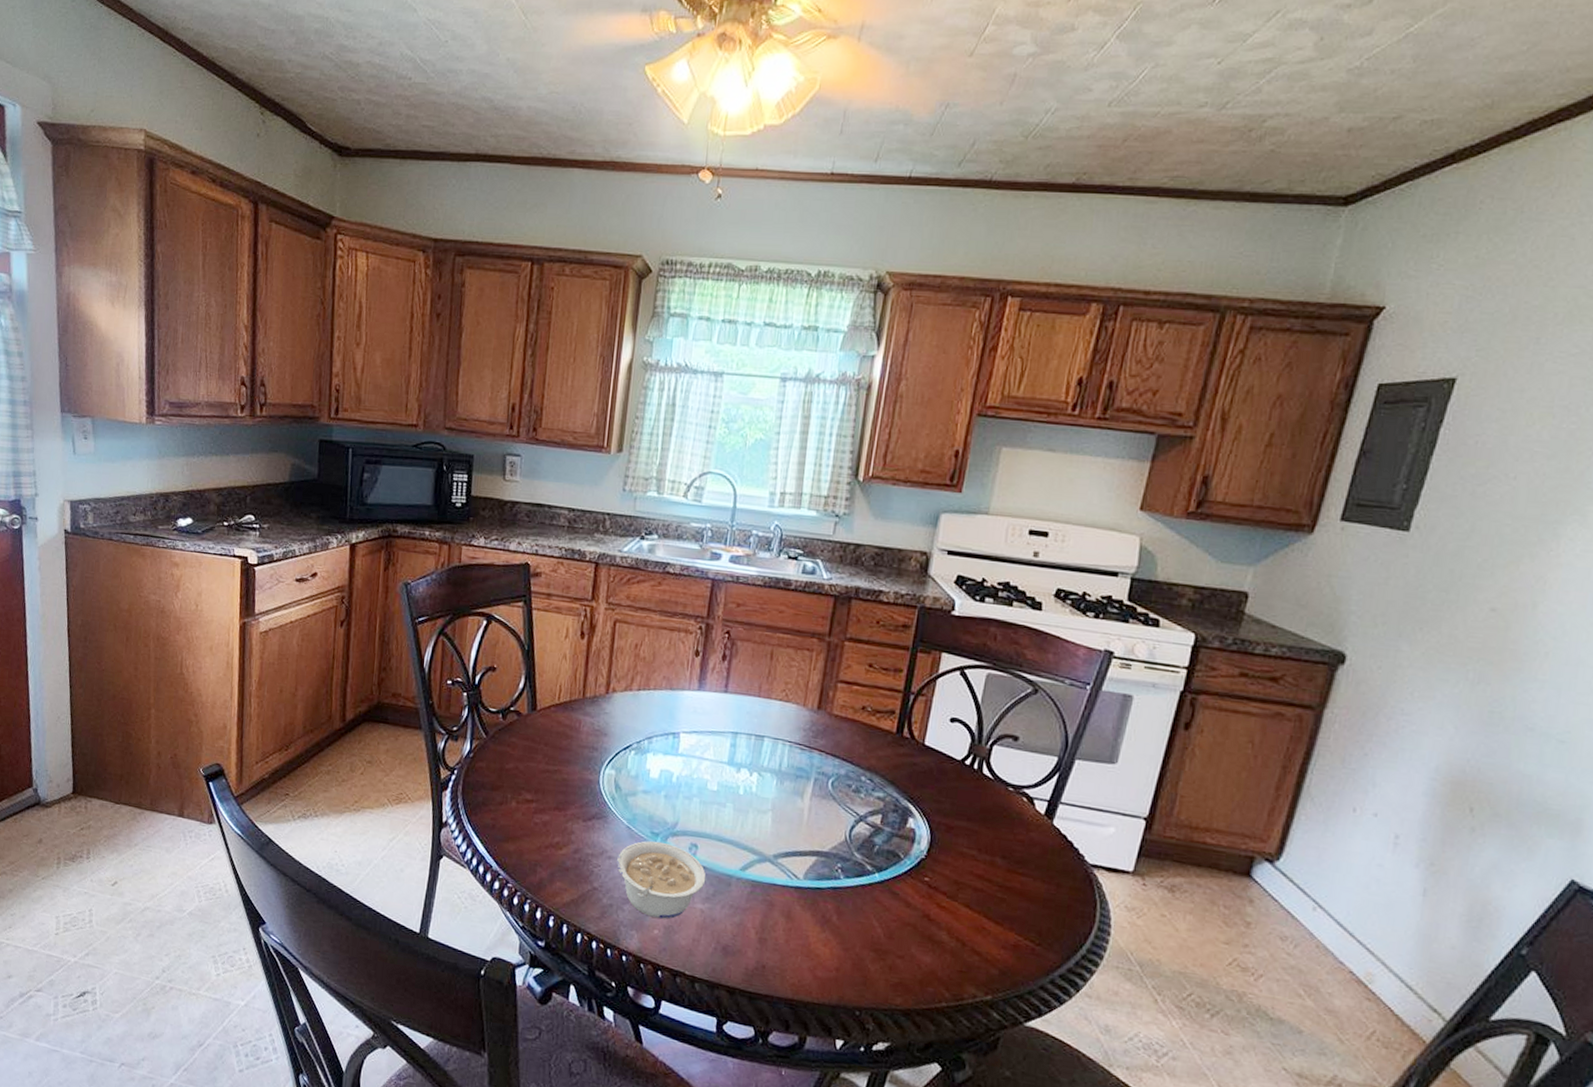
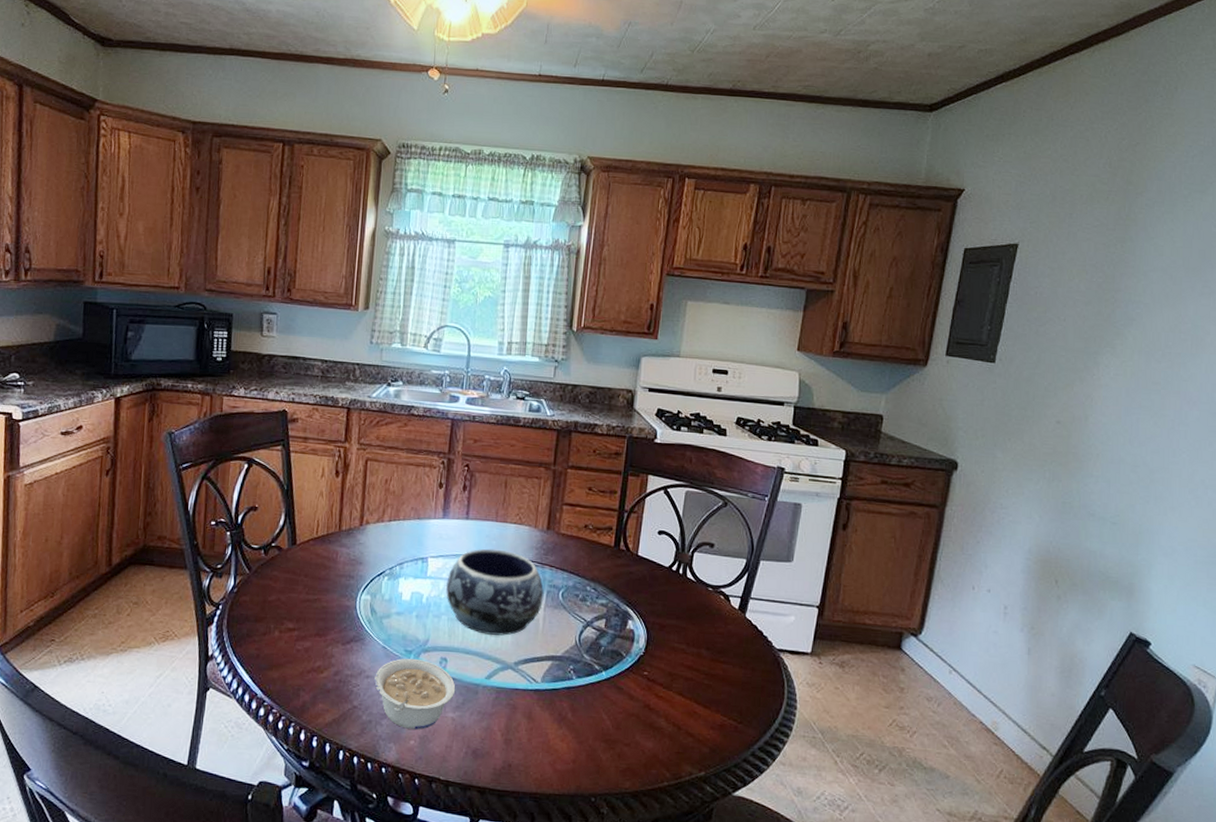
decorative bowl: none [698,726,811,825] -> present [445,548,544,636]

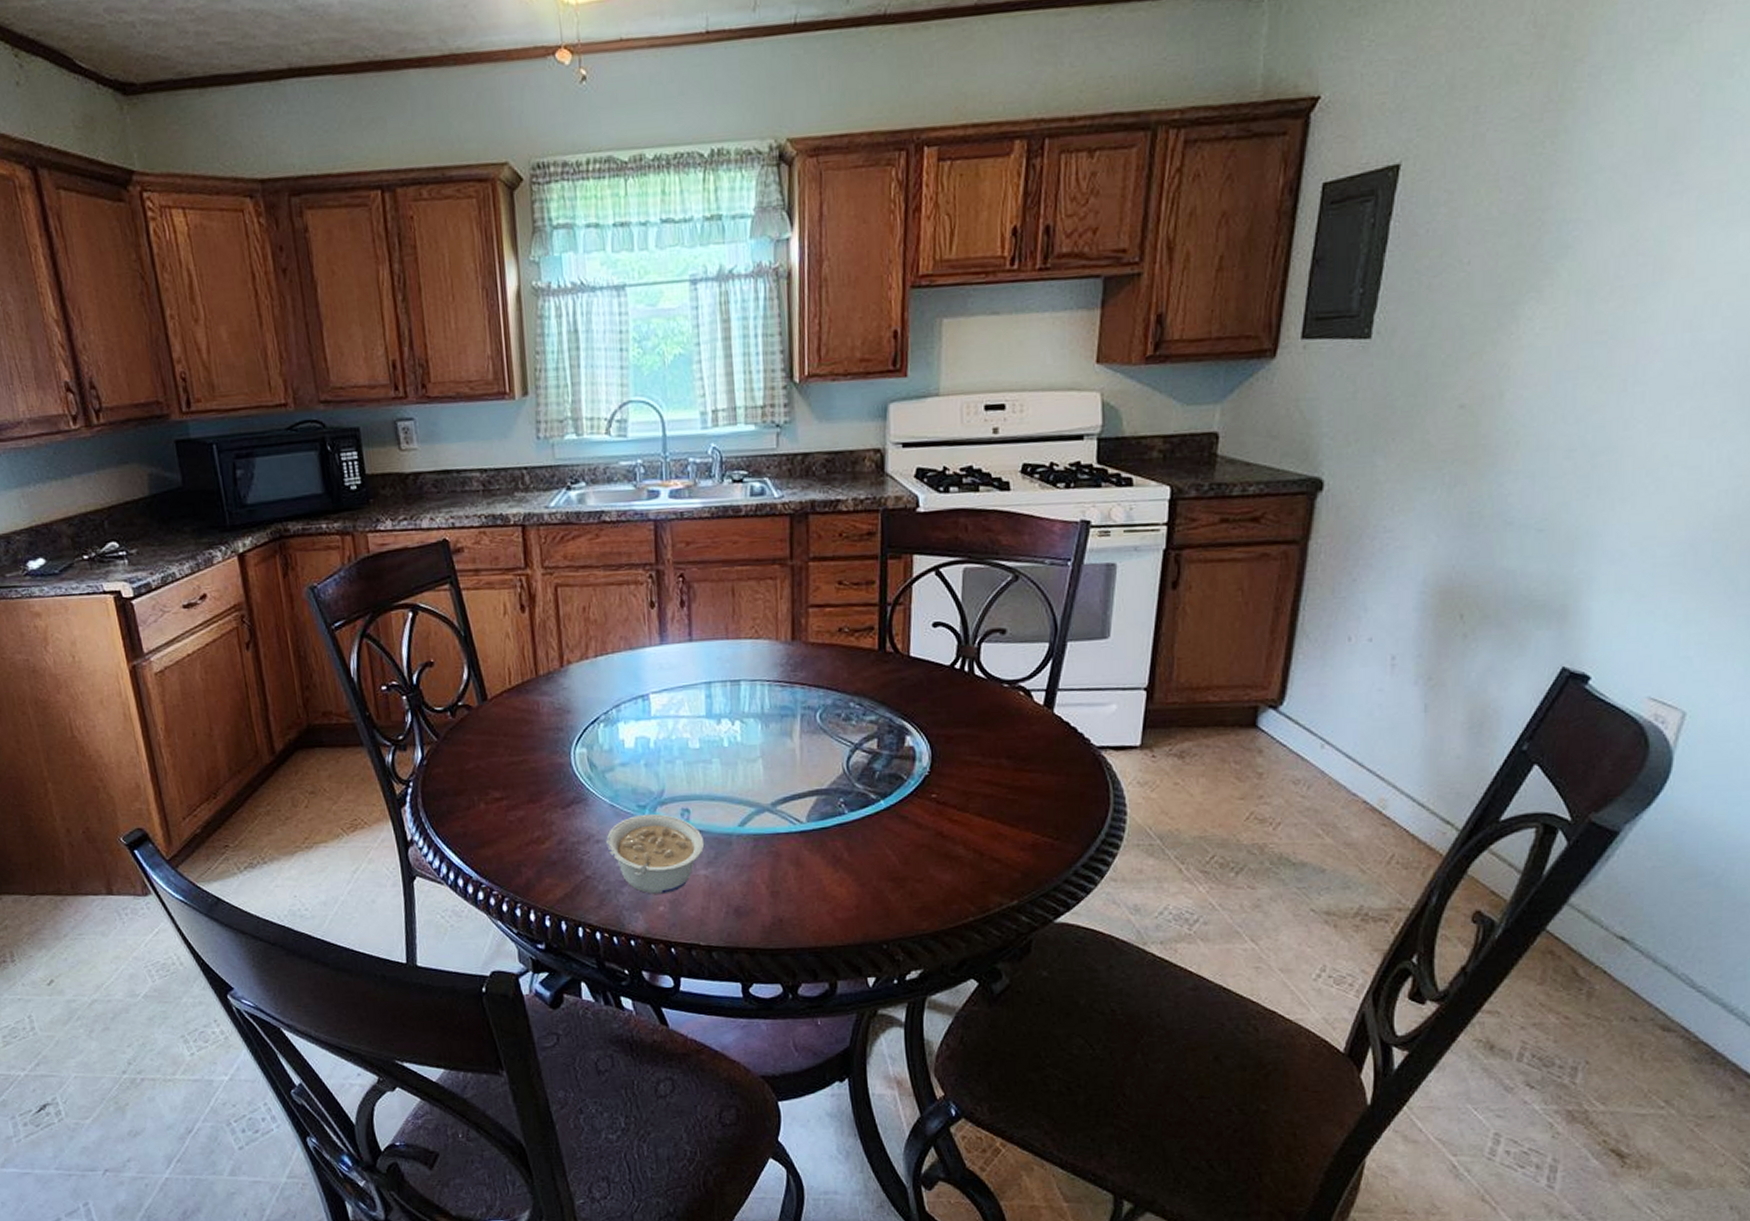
decorative bowl: present [445,548,544,636] -> none [675,672,798,776]

